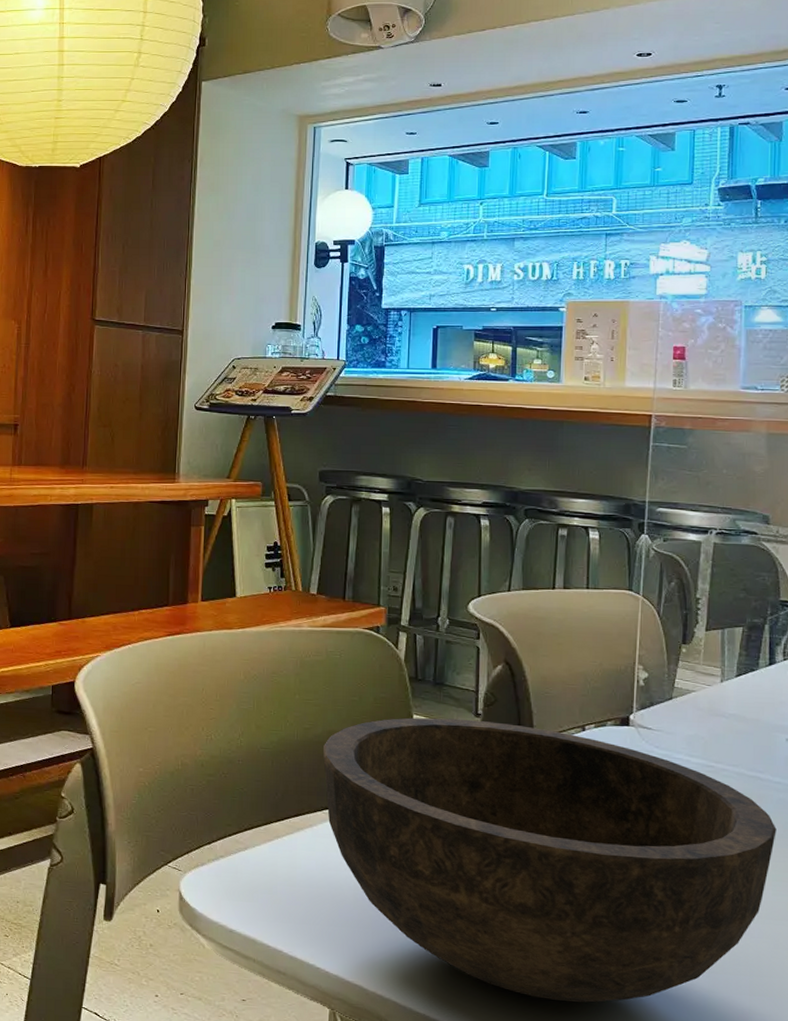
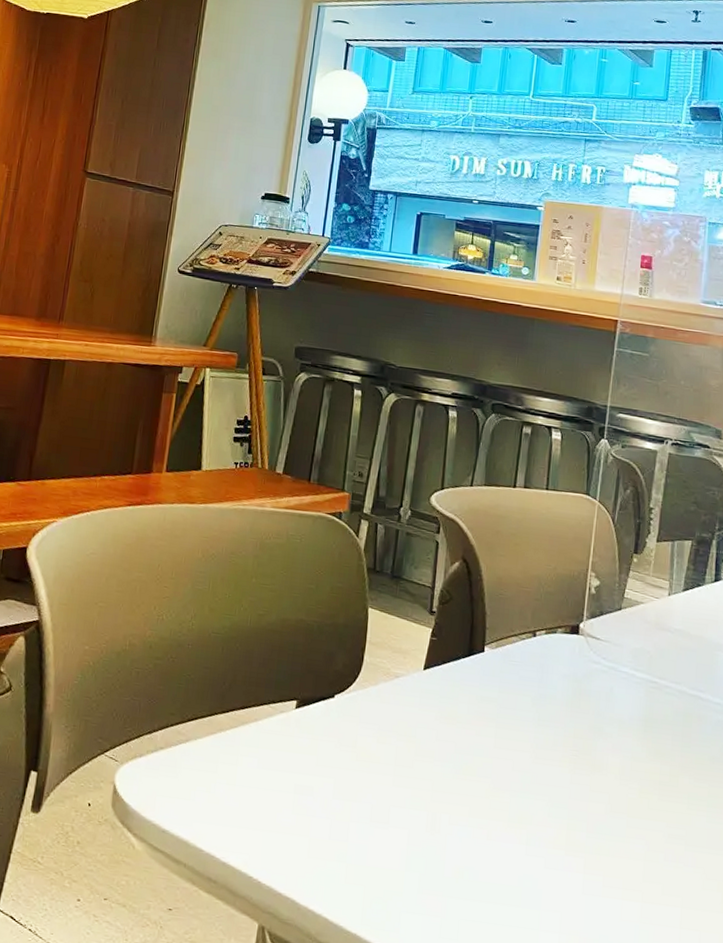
bowl: present [322,717,777,1003] -> none [274,610,714,929]

